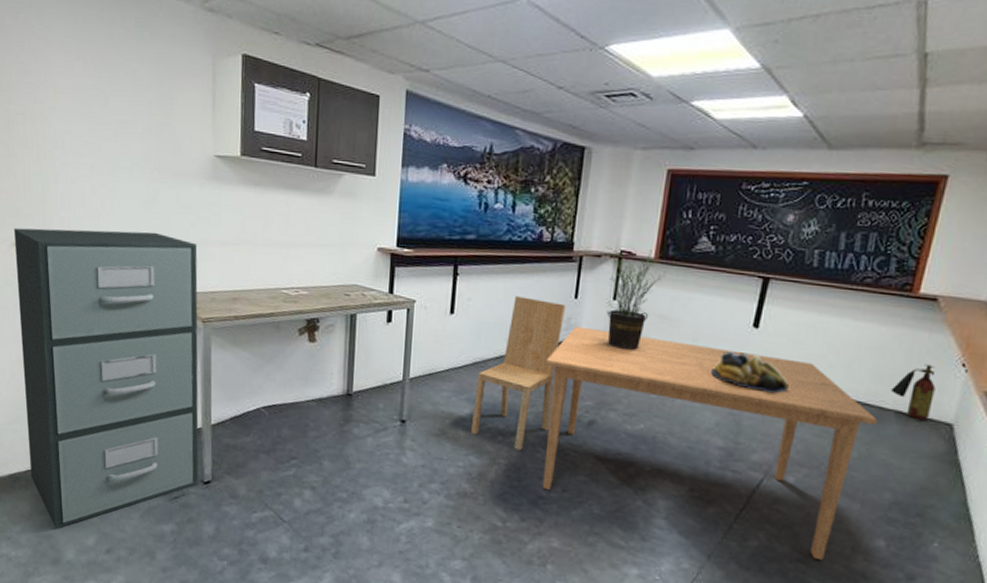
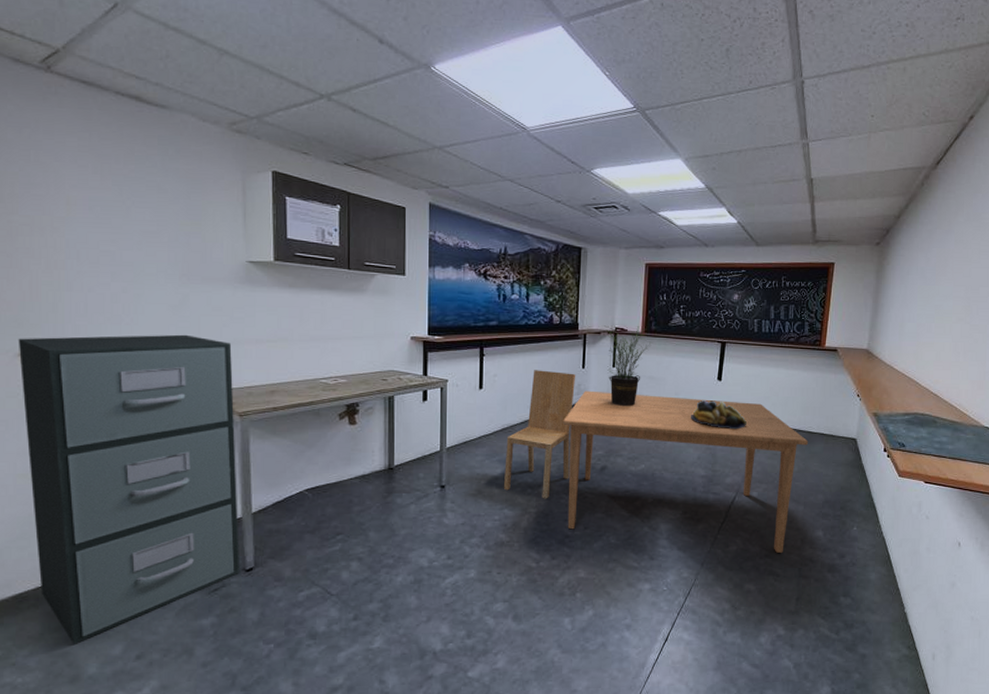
fire extinguisher: present [891,364,936,421] -> none [815,397,843,439]

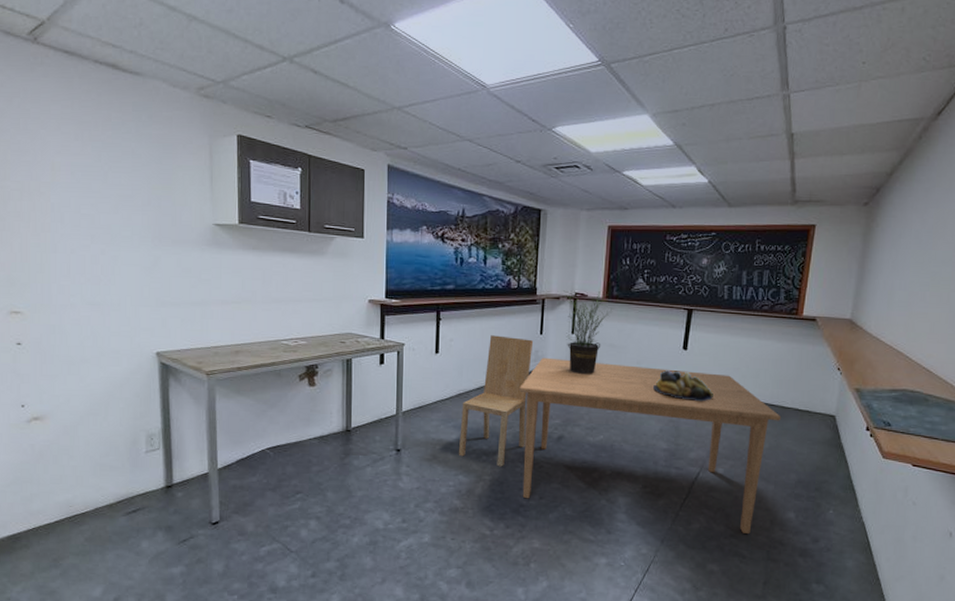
filing cabinet: present [18,334,240,644] -> none [10,295,207,584]

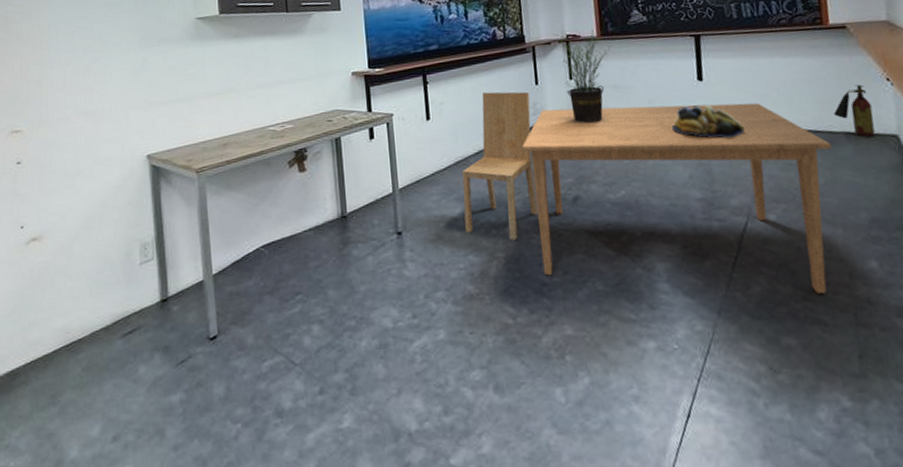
fire extinguisher: none [789,370,820,415] -> present [834,84,875,137]

